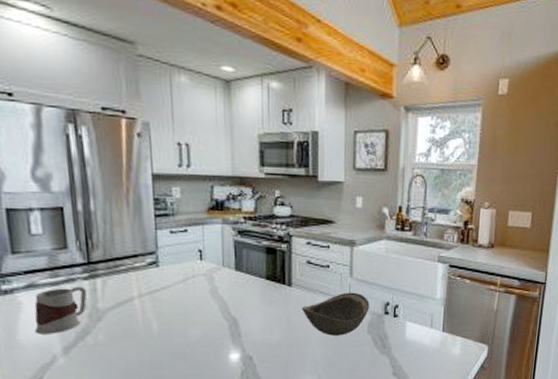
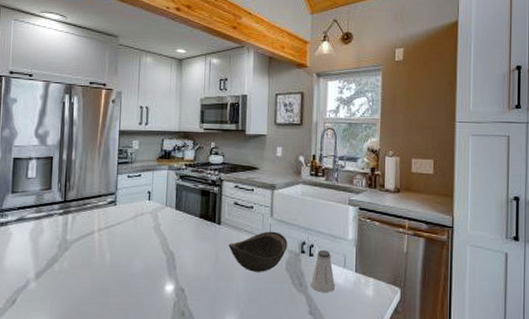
mug: present [34,286,88,334] -> none [17,221,60,261]
saltshaker: none [395,310,422,353] -> present [311,249,336,292]

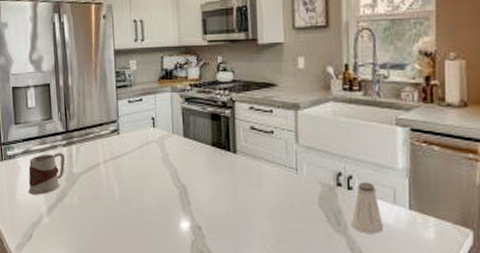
mug: none [17,221,60,261] -> present [28,153,66,195]
bowl: present [228,231,288,272] -> none [247,160,319,209]

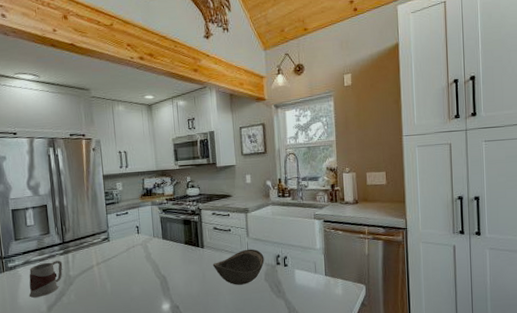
bowl: none [247,160,319,209] -> present [212,249,265,285]
saltshaker: present [352,181,384,234] -> none [288,259,310,296]

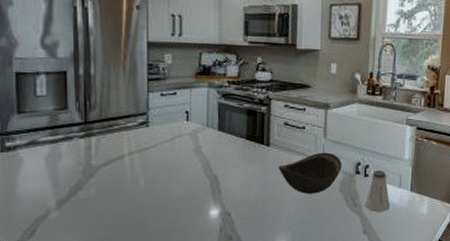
mug: present [29,260,63,298] -> none [32,144,82,189]
saltshaker: none [288,259,310,296] -> present [365,170,391,211]

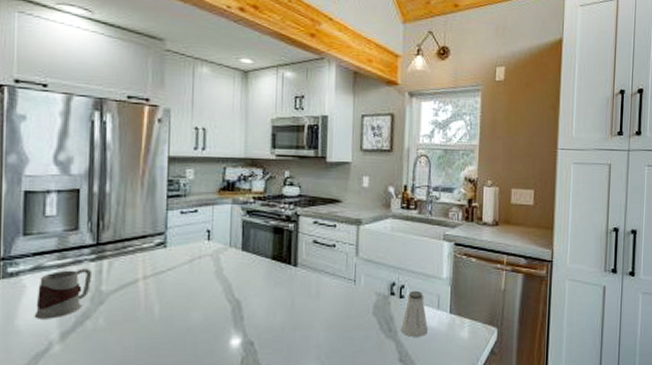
mug: none [32,144,82,189] -> present [34,268,93,319]
bowl: present [278,152,342,194] -> none [306,272,375,319]

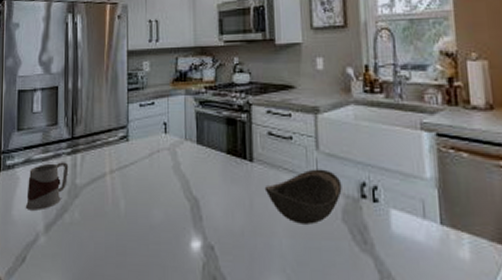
bowl: none [306,272,375,319] -> present [264,169,342,224]
saltshaker: present [401,290,429,337] -> none [378,192,415,253]

